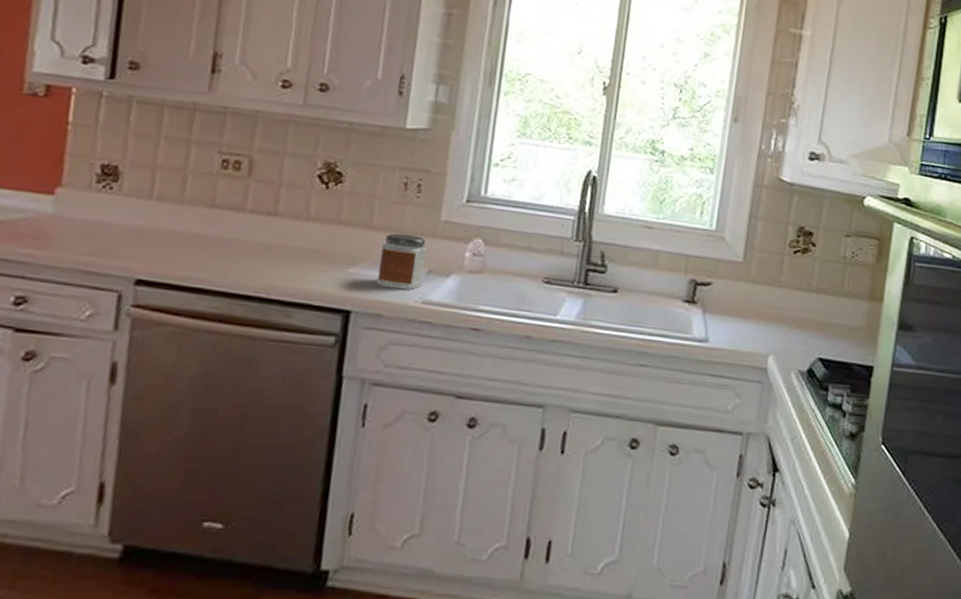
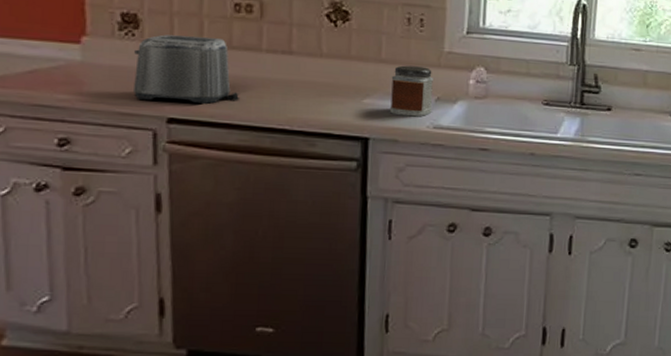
toaster: none [103,189,216,266] -> present [134,34,239,105]

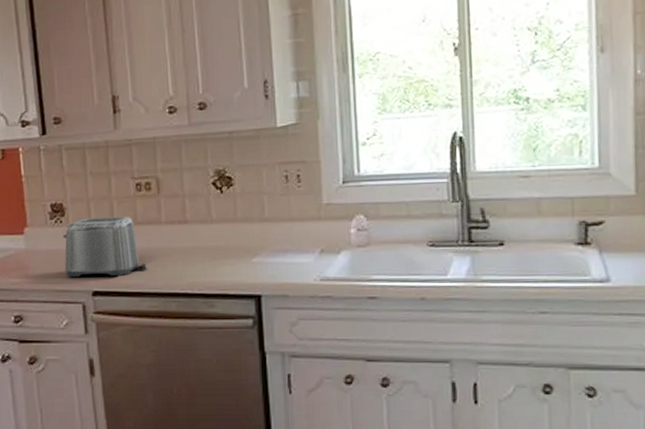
jar: present [389,65,434,117] -> none [276,221,318,271]

